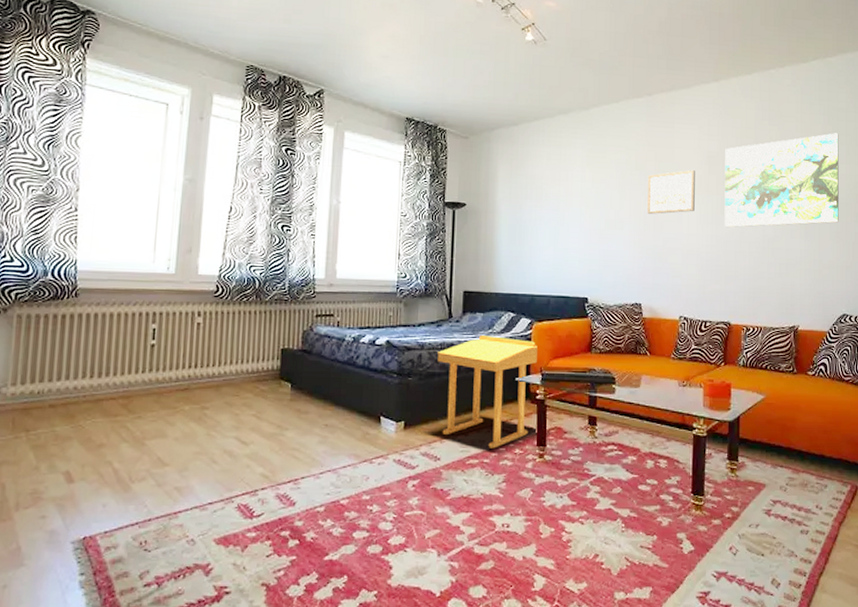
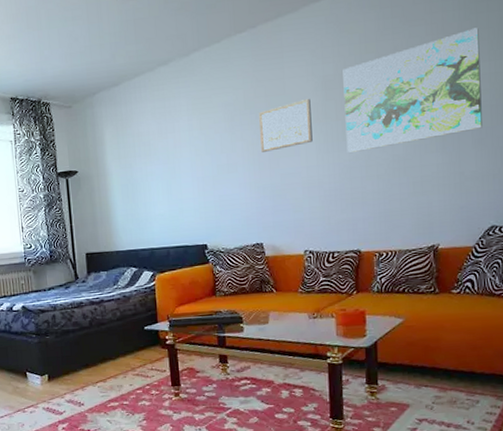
side table: present [437,336,537,448] -> none [69,291,163,392]

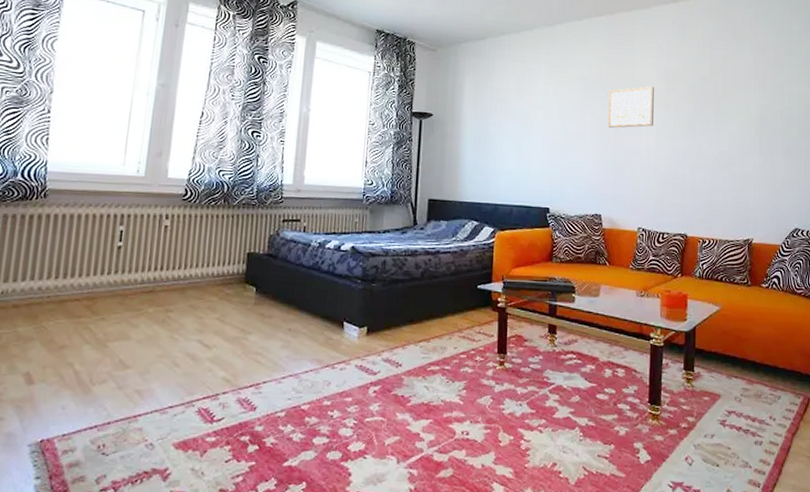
wall art: present [343,28,482,153] -> none [681,54,791,142]

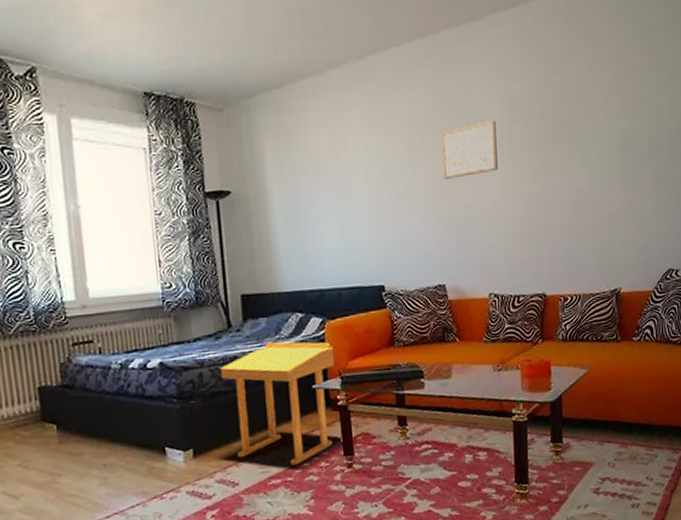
side table: none [401,243,500,355] -> present [220,342,334,465]

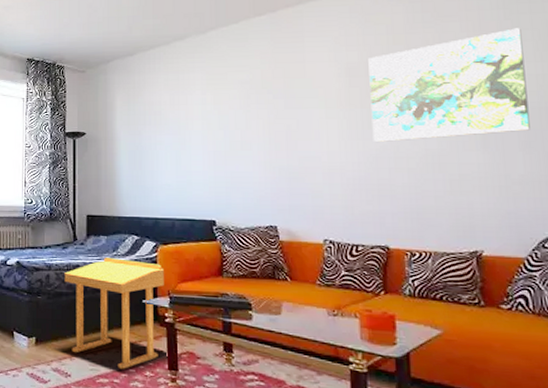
wall art: present [441,120,498,179] -> none [277,83,335,133]
wall art: none [528,57,661,184] -> present [368,28,530,142]

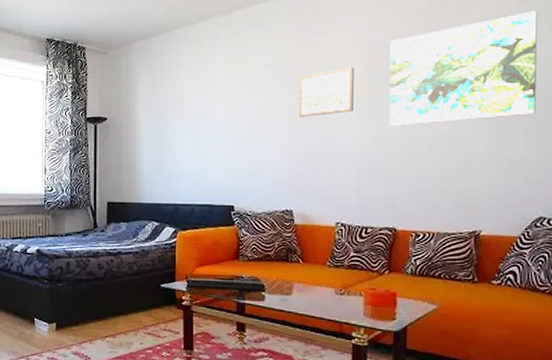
side table: present [64,258,164,369] -> none [85,244,182,351]
wall art: none [277,83,335,133] -> present [299,66,354,117]

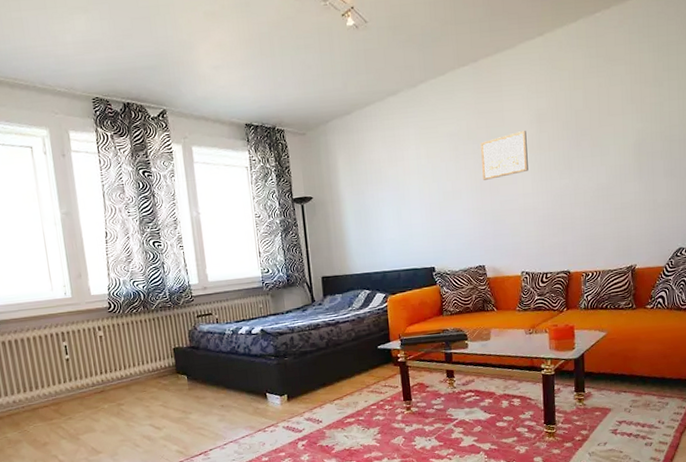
wall art: present [389,11,537,126] -> none [554,69,672,181]

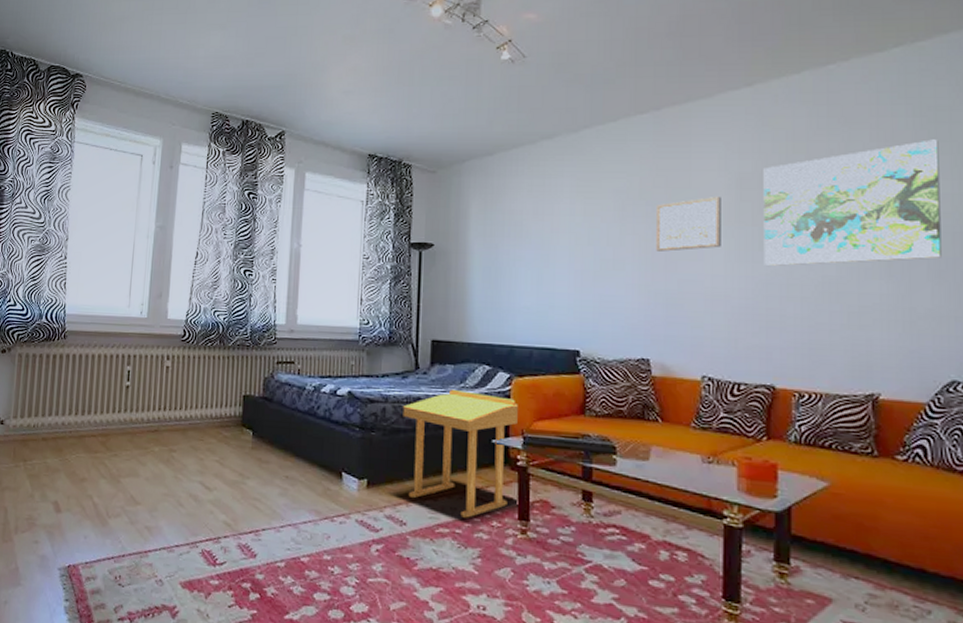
side table: none [307,312,395,408] -> present [403,390,518,518]
wall art: none [554,69,672,181] -> present [763,139,942,266]

